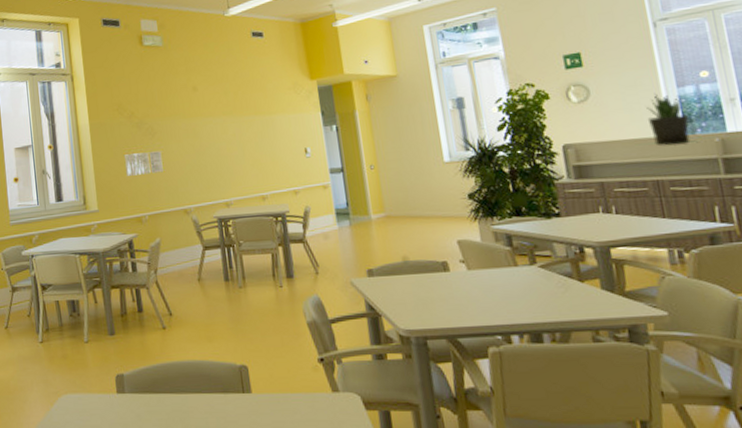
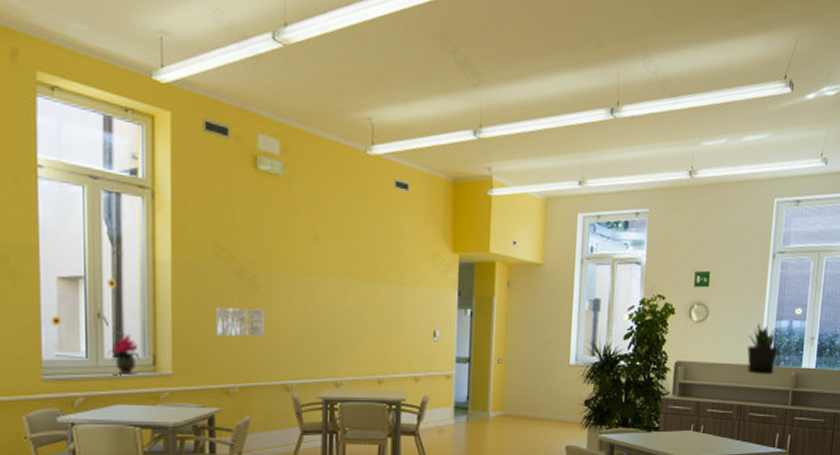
potted flower: none [51,183,75,214] -> present [107,335,141,374]

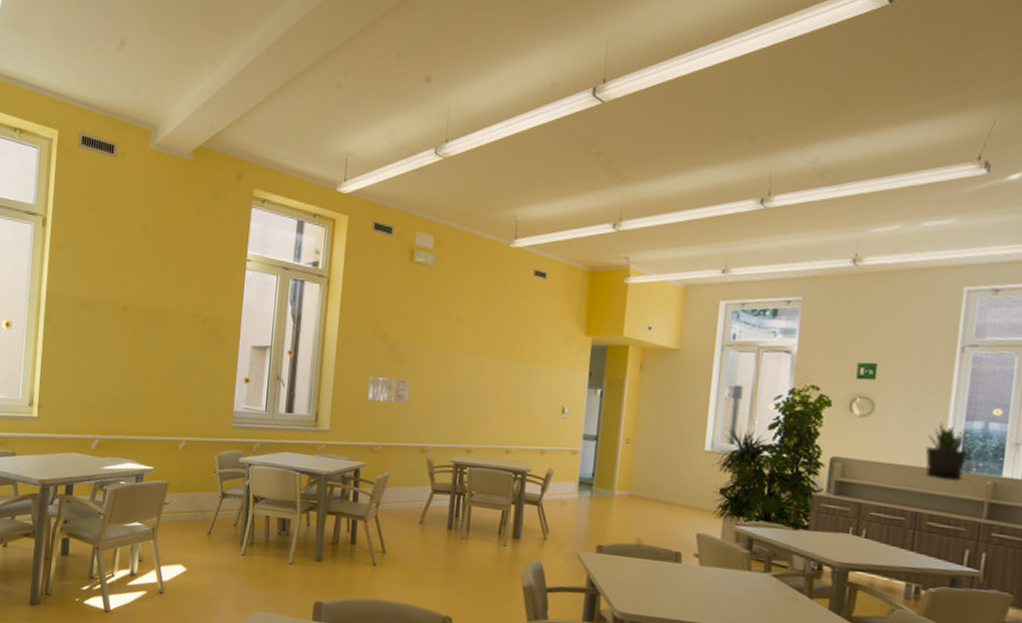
potted flower: present [107,335,141,374] -> none [281,395,306,428]

